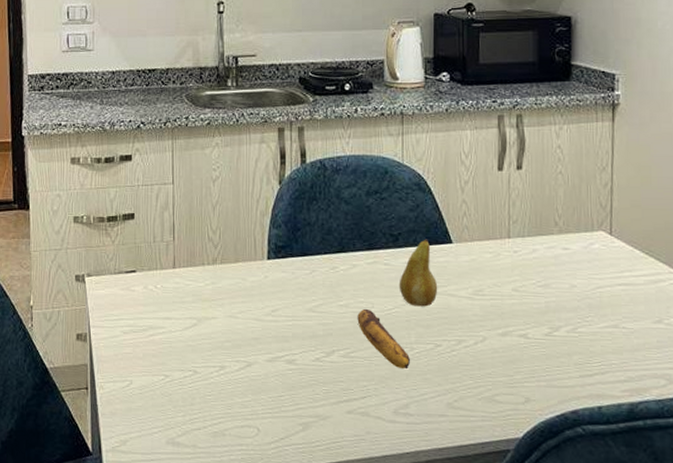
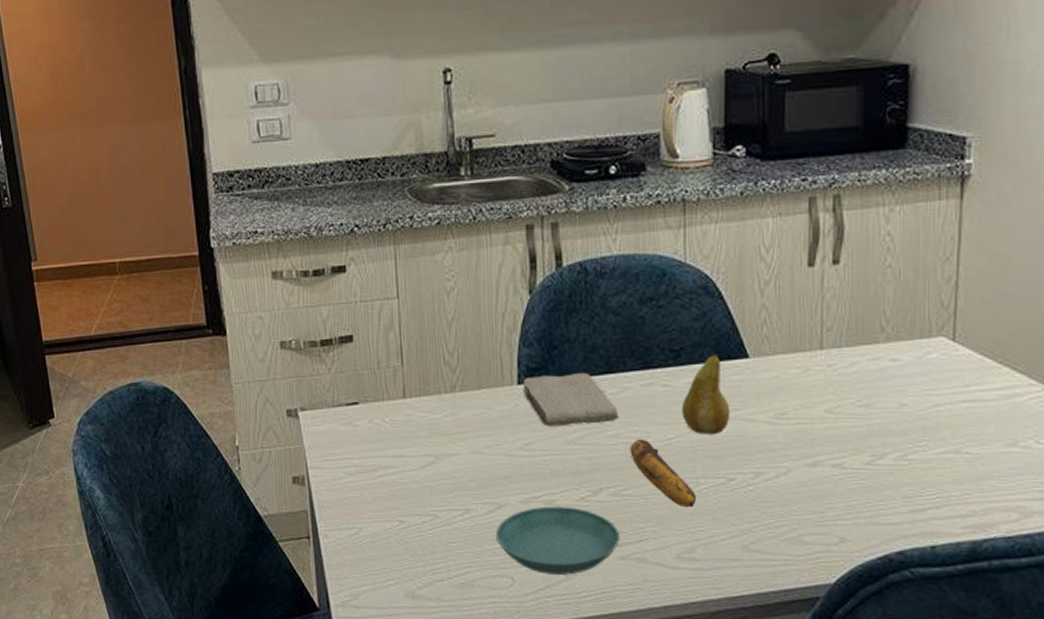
saucer: none [245,365,347,426] -> present [495,506,619,575]
washcloth: none [272,251,349,297] -> present [523,372,620,427]

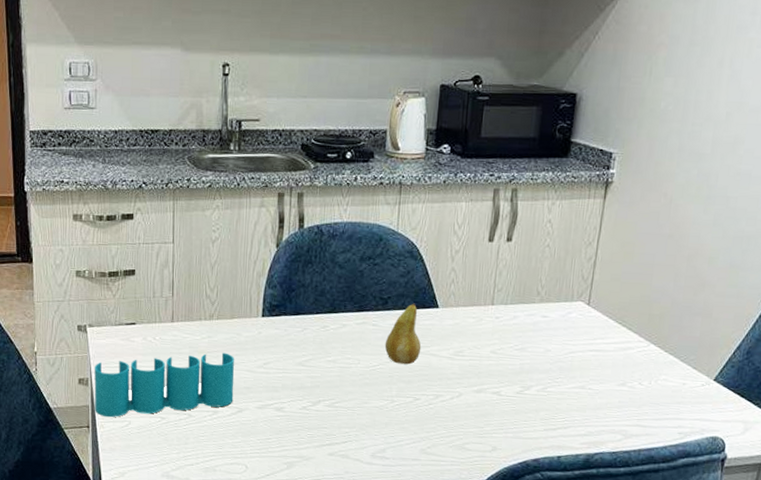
pen holder: none [311,433,490,525] -> present [94,352,235,418]
saucer: present [495,506,619,575] -> none [235,412,330,465]
washcloth: present [523,372,620,427] -> none [266,310,338,352]
banana: present [630,438,696,508] -> none [343,364,390,419]

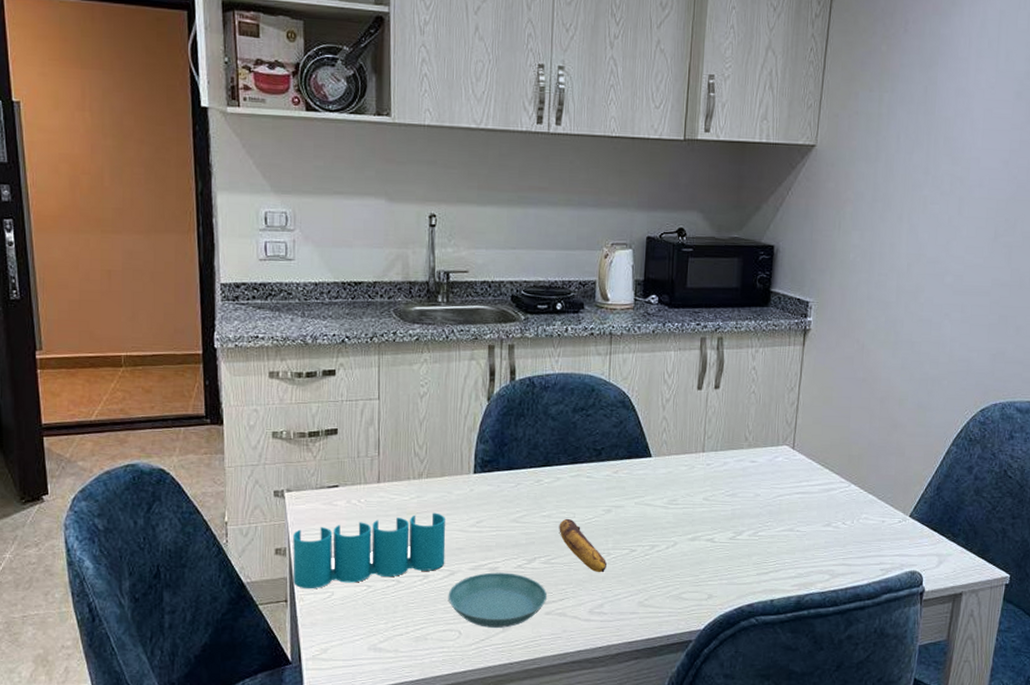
saucer: none [235,412,330,465] -> present [448,572,547,628]
banana: none [343,364,390,419] -> present [559,518,606,573]
fruit: present [384,303,422,365] -> none [599,453,636,516]

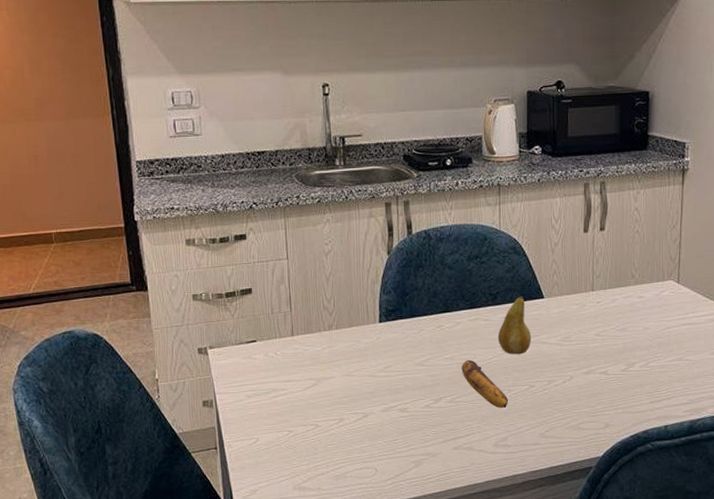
pen holder: present [293,513,446,589] -> none [218,361,358,437]
saucer: present [448,572,547,628] -> none [363,412,454,464]
fruit: none [599,453,636,516] -> present [497,296,532,355]

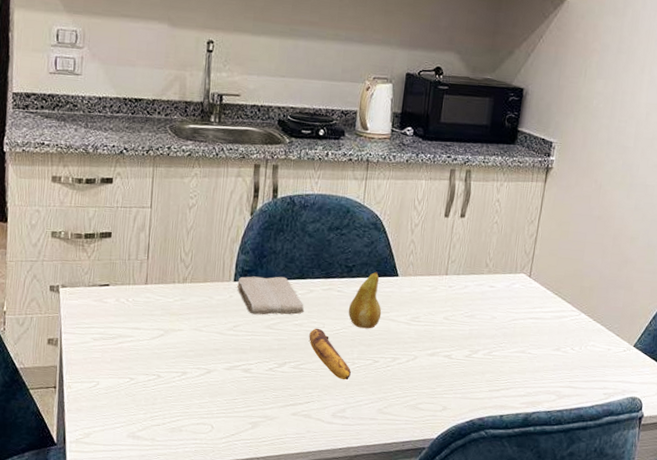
washcloth: none [383,312,454,353] -> present [237,276,305,315]

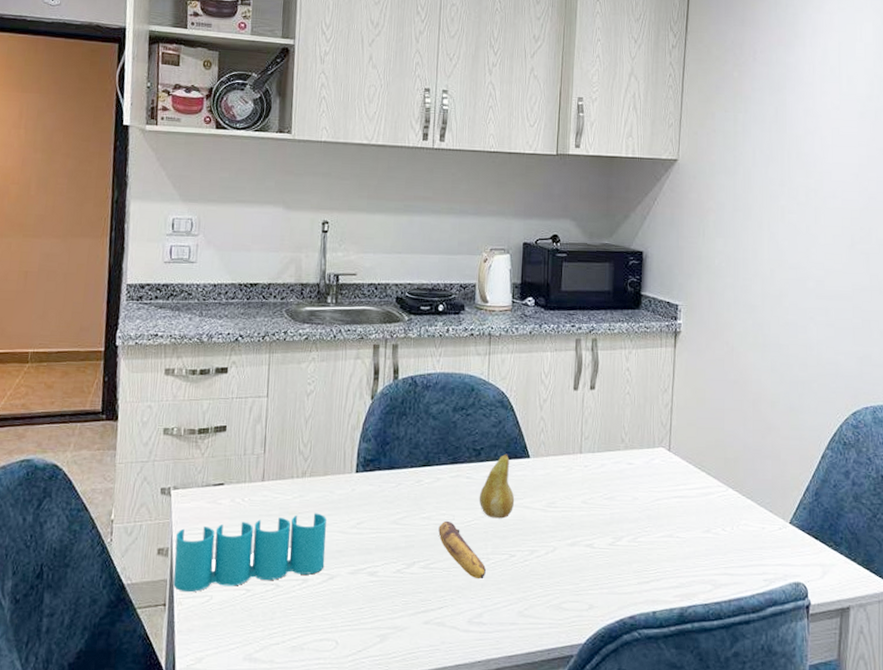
pen holder: none [63,315,205,378] -> present [173,513,327,593]
washcloth: present [237,276,305,315] -> none [360,464,433,509]

